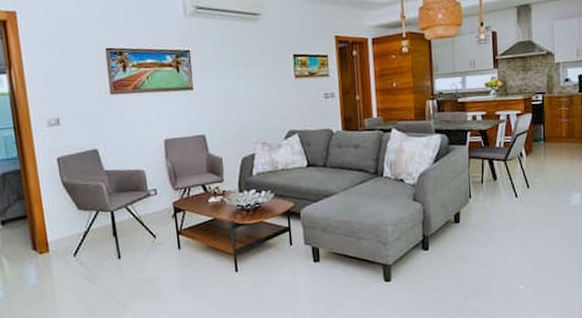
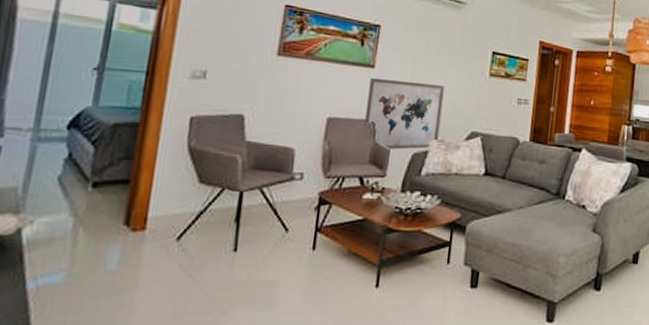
wall art: none [192,94,261,159] -> present [365,77,445,150]

